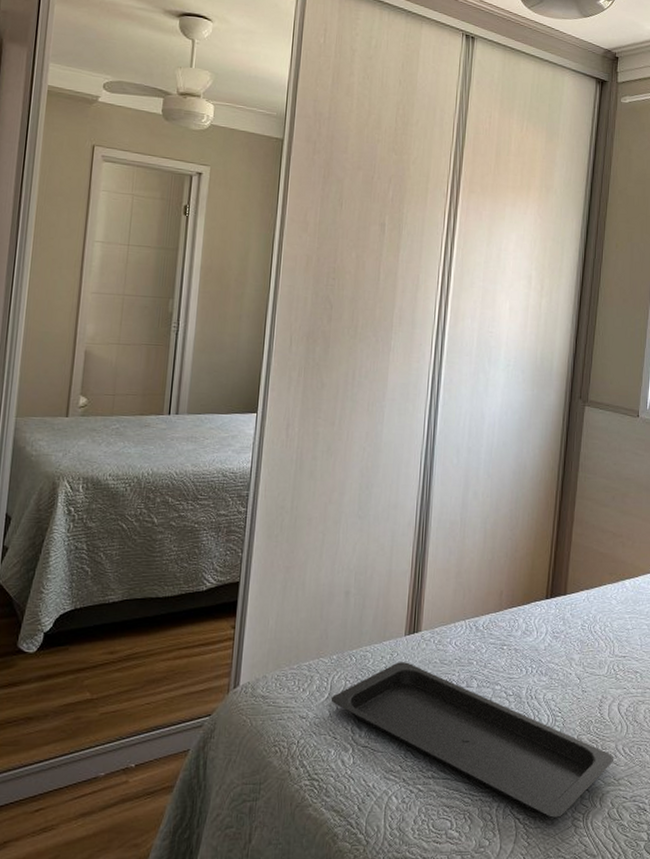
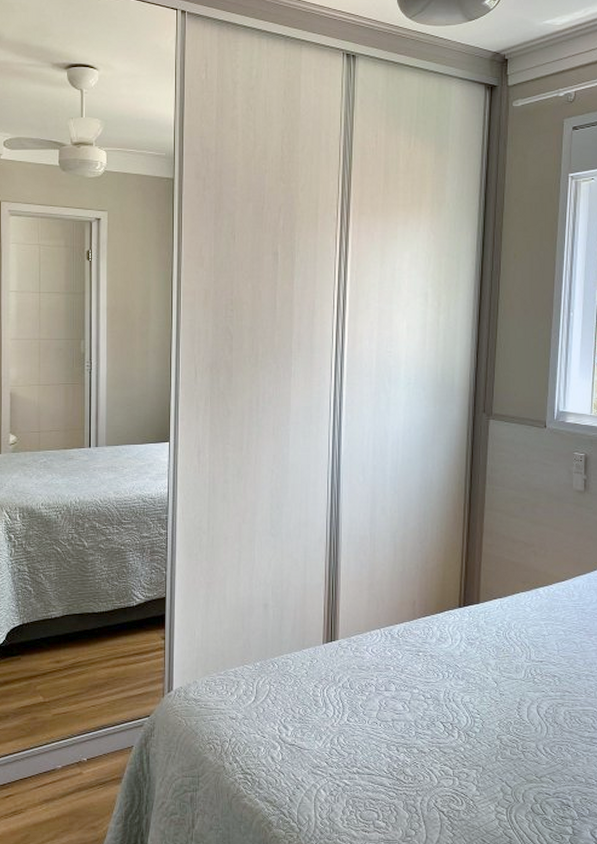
serving tray: present [330,662,613,818] -> none [257,668,534,811]

